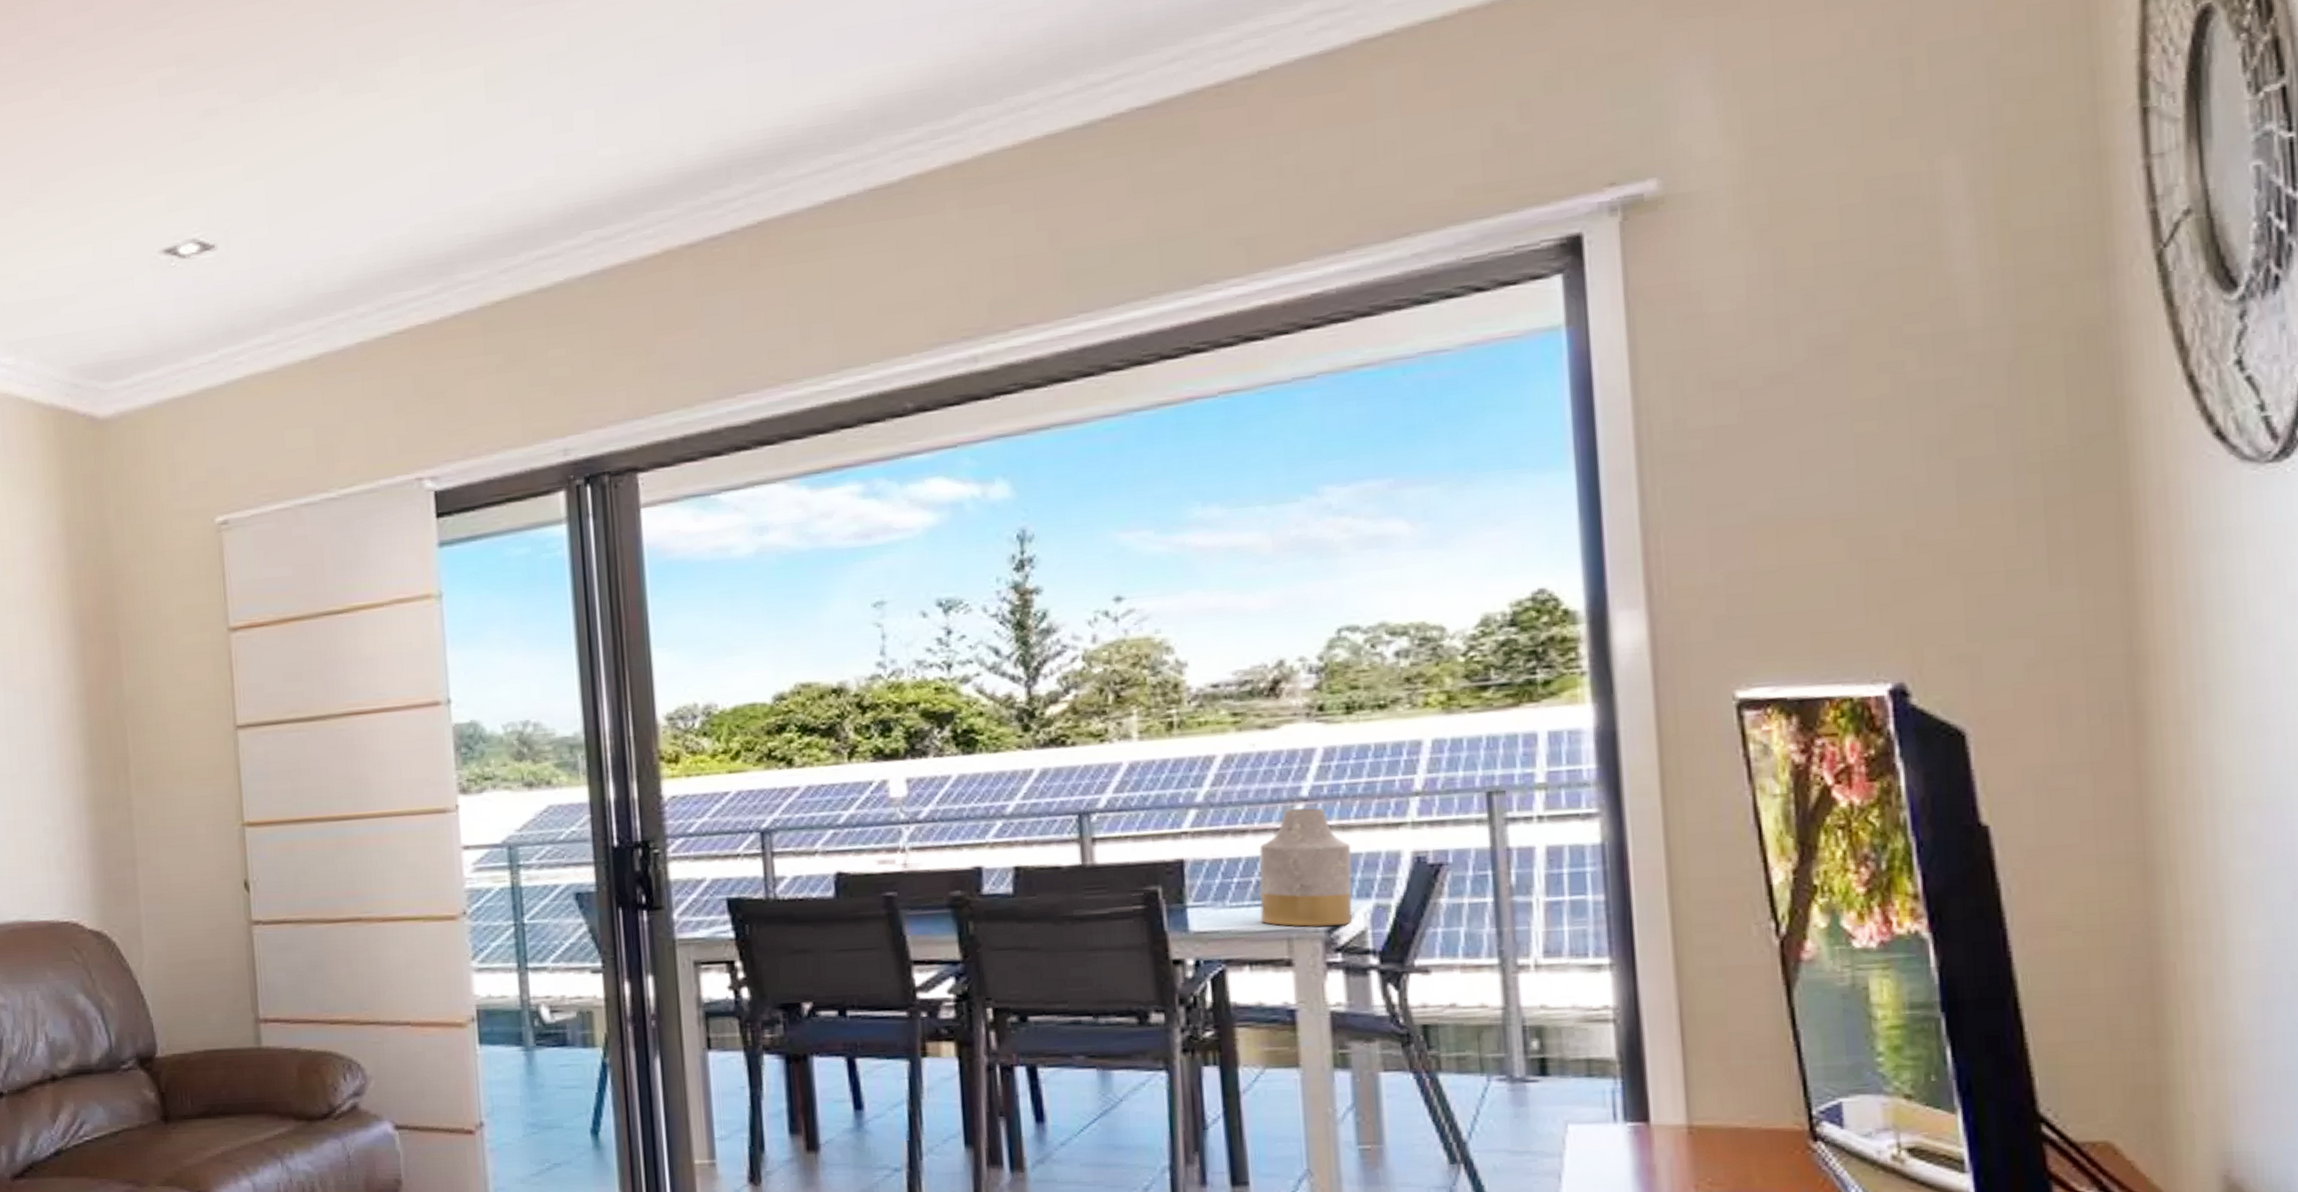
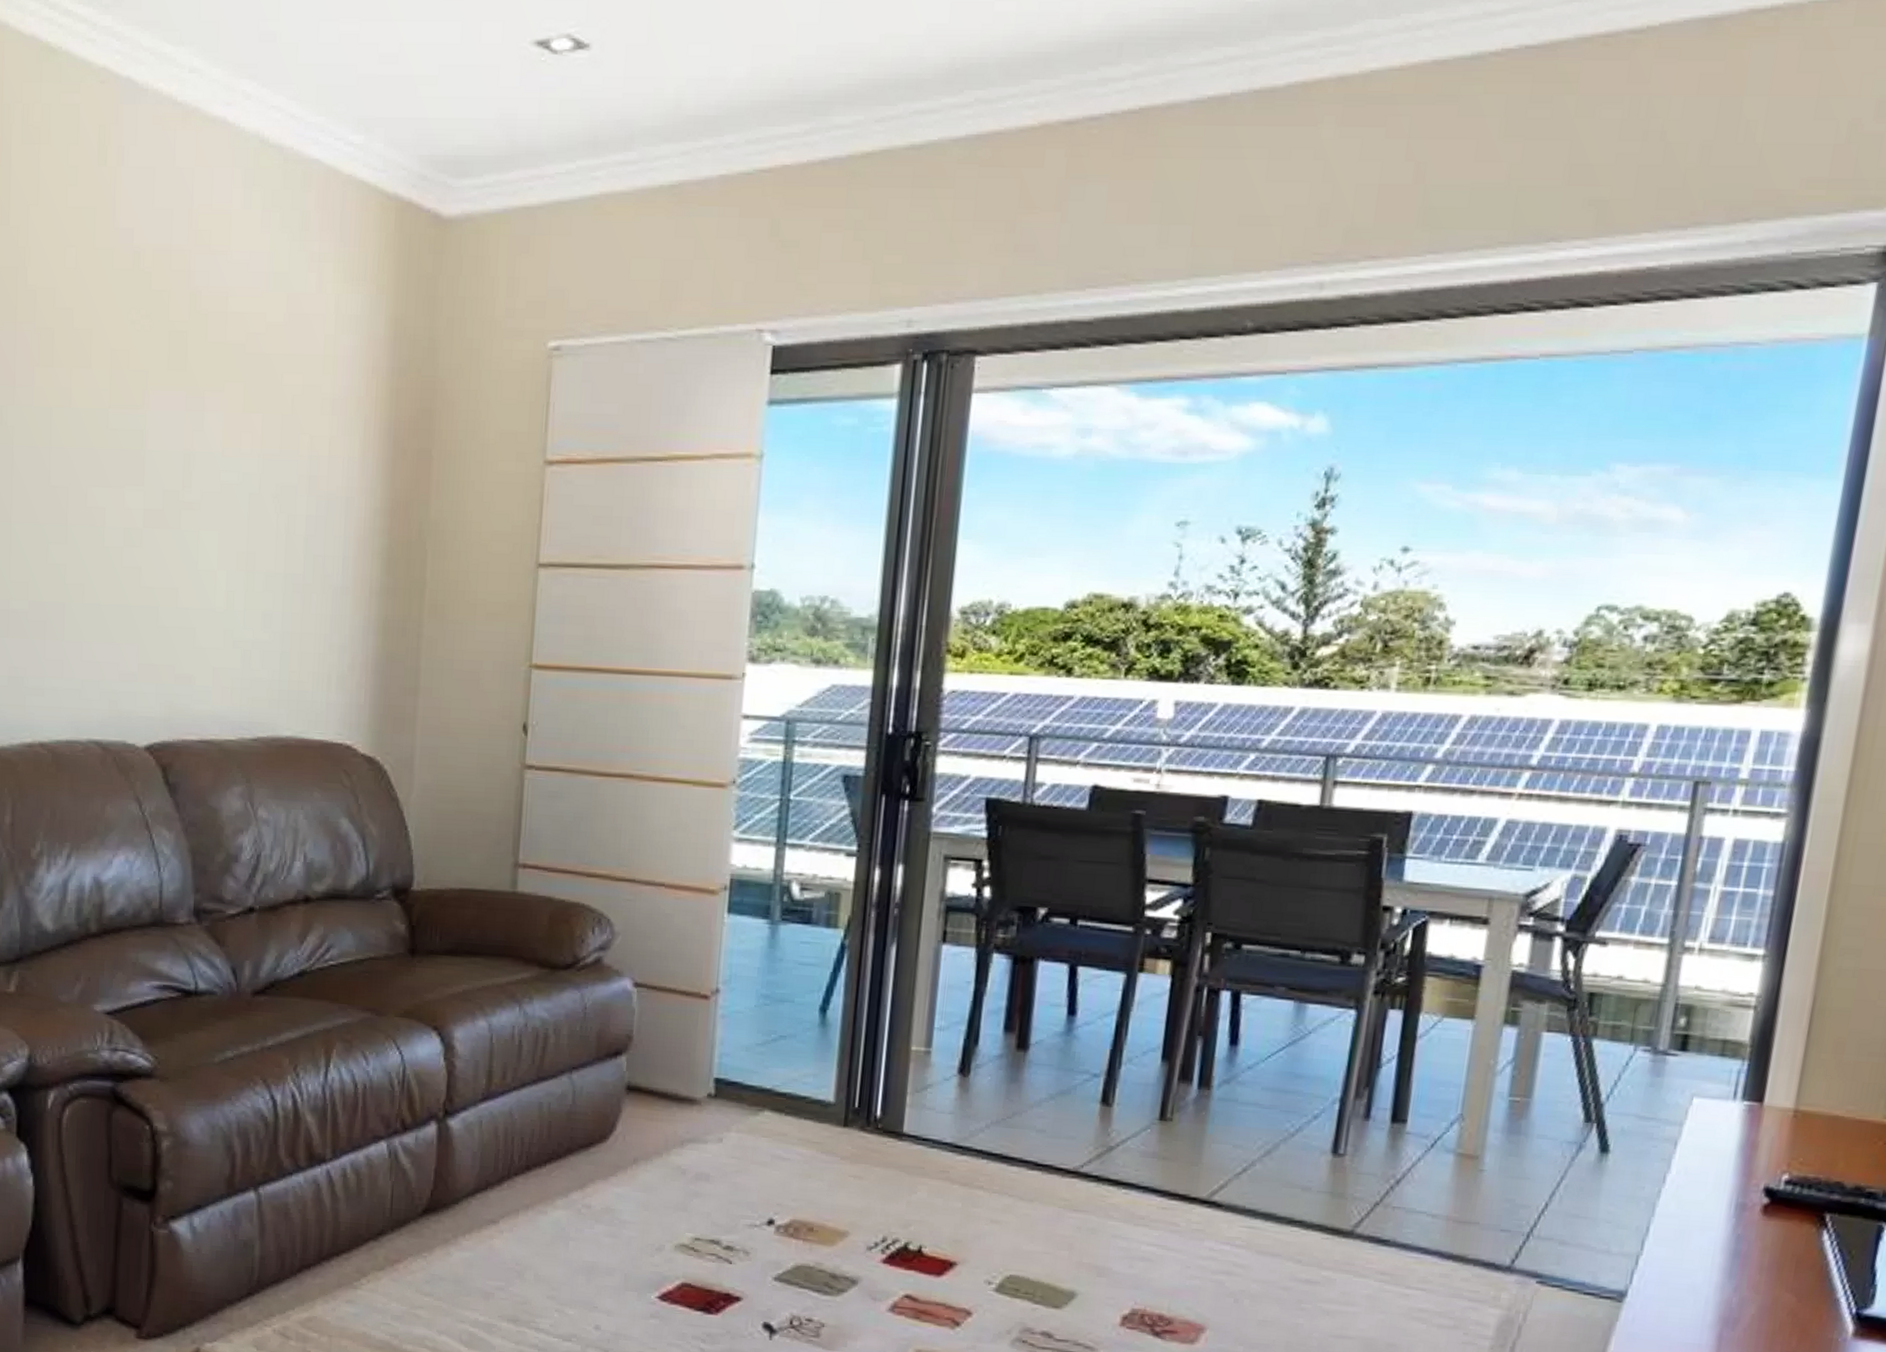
vase: present [1259,808,1352,927] -> none [1469,774,1564,892]

